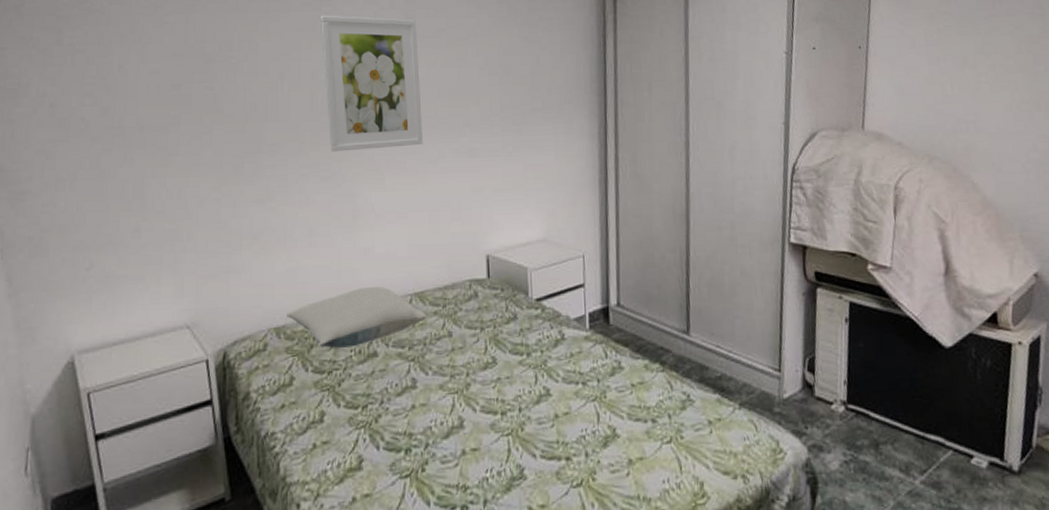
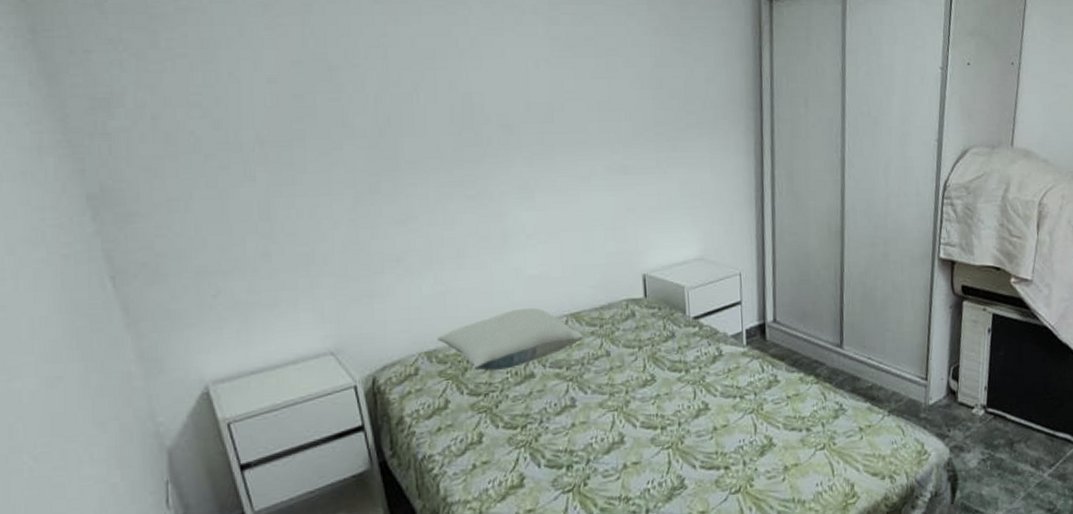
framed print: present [319,15,424,152] -> none [454,19,574,169]

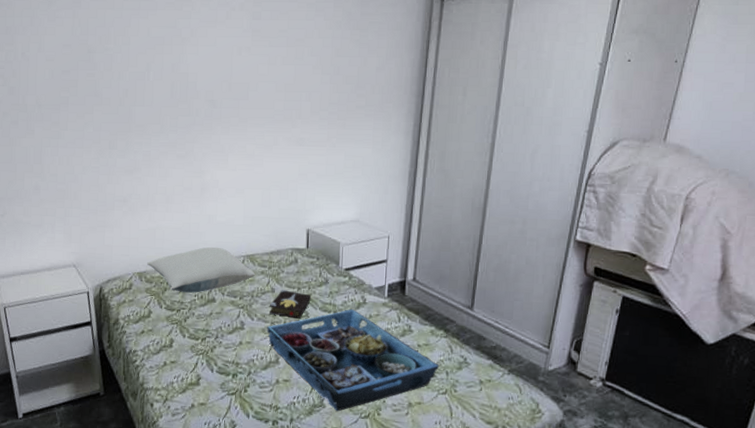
serving tray: none [605,364,814,491] -> present [267,309,440,412]
hardback book: none [606,351,657,385] -> present [270,290,312,319]

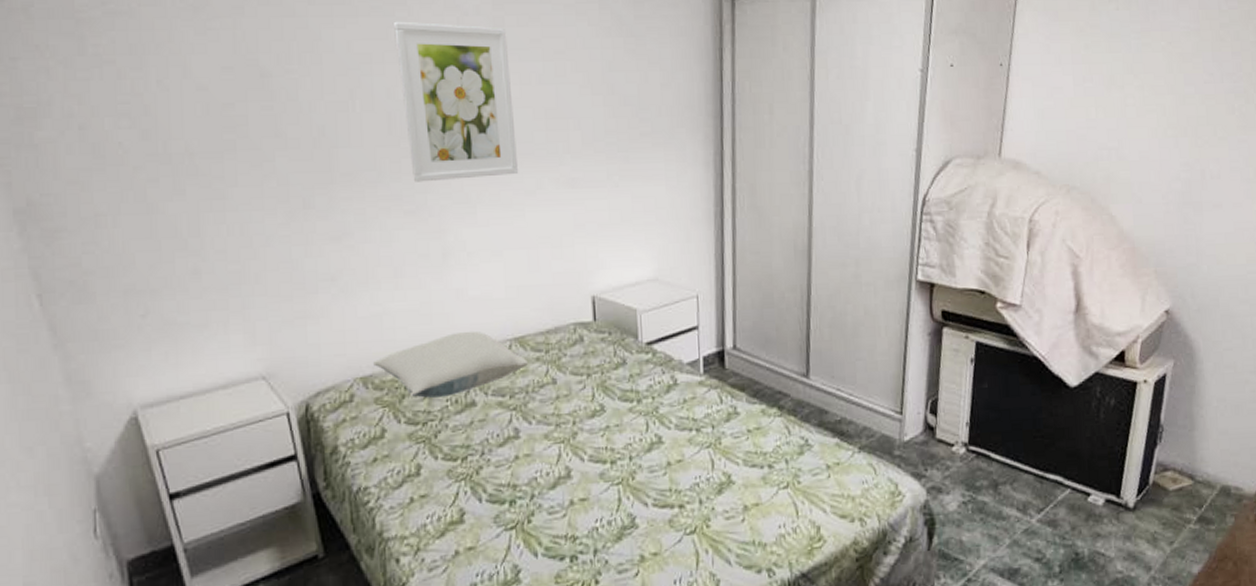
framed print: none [180,14,262,135] -> present [393,21,519,182]
serving tray: present [267,309,440,412] -> none [550,394,777,531]
hardback book: present [270,290,312,319] -> none [552,379,607,415]

